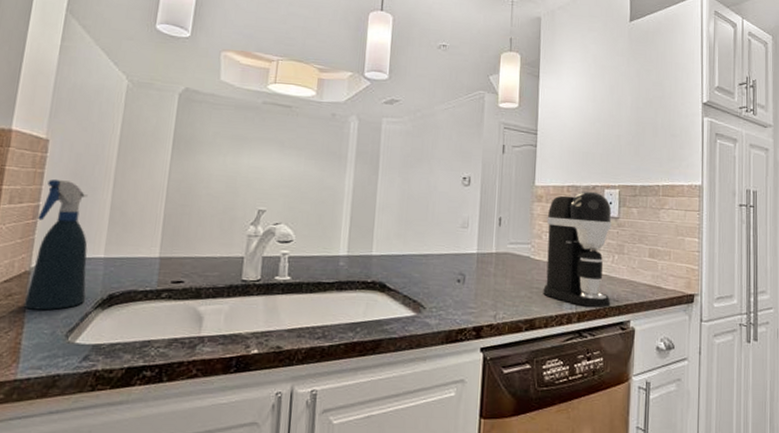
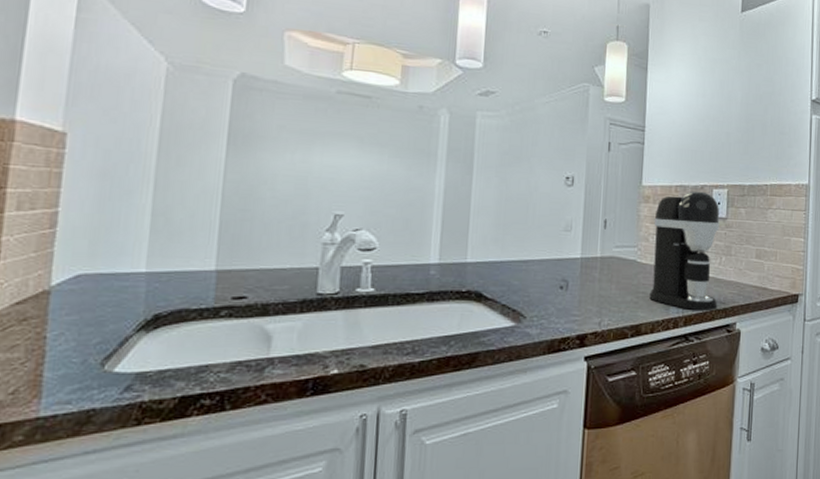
spray bottle: present [23,179,88,311] -> none [43,180,125,336]

